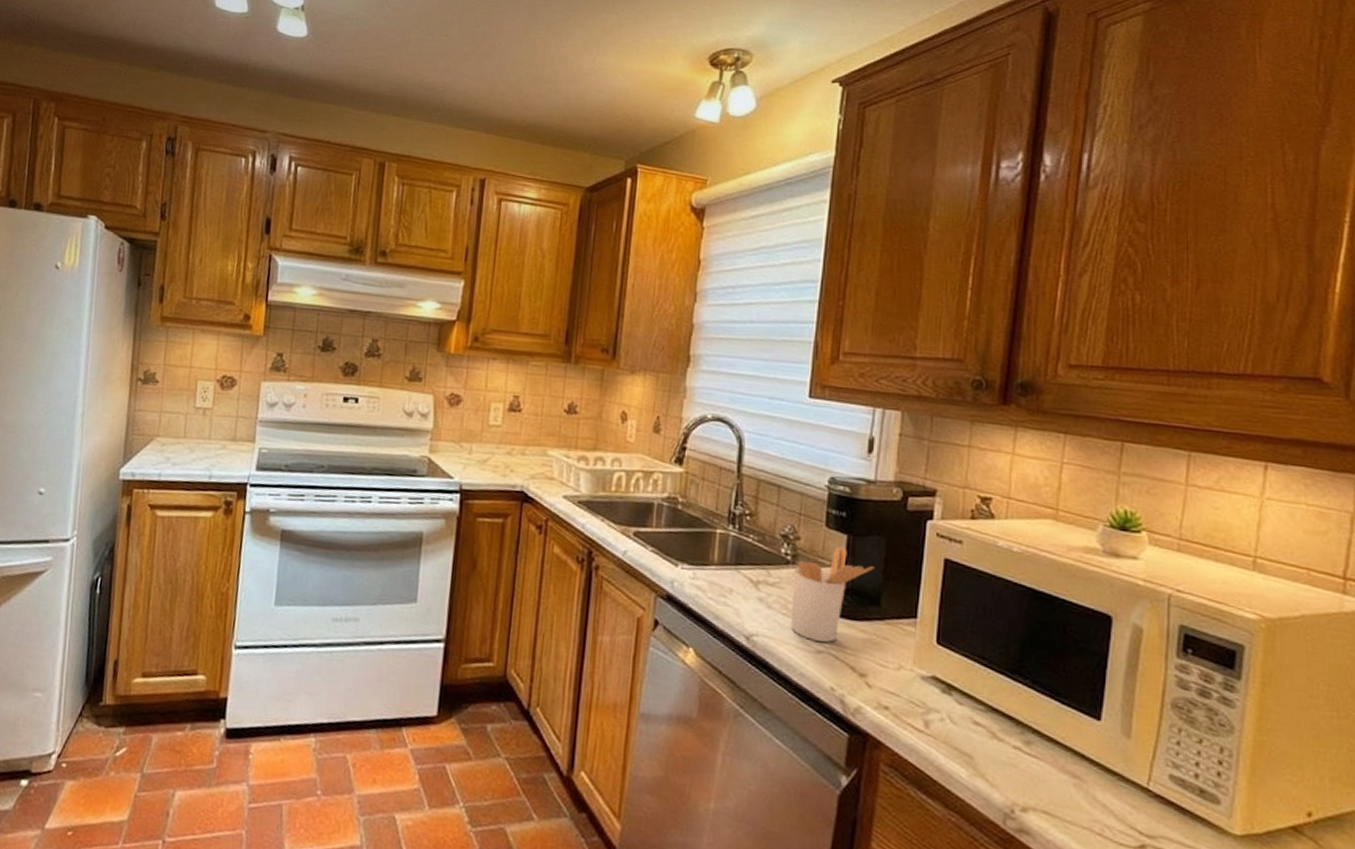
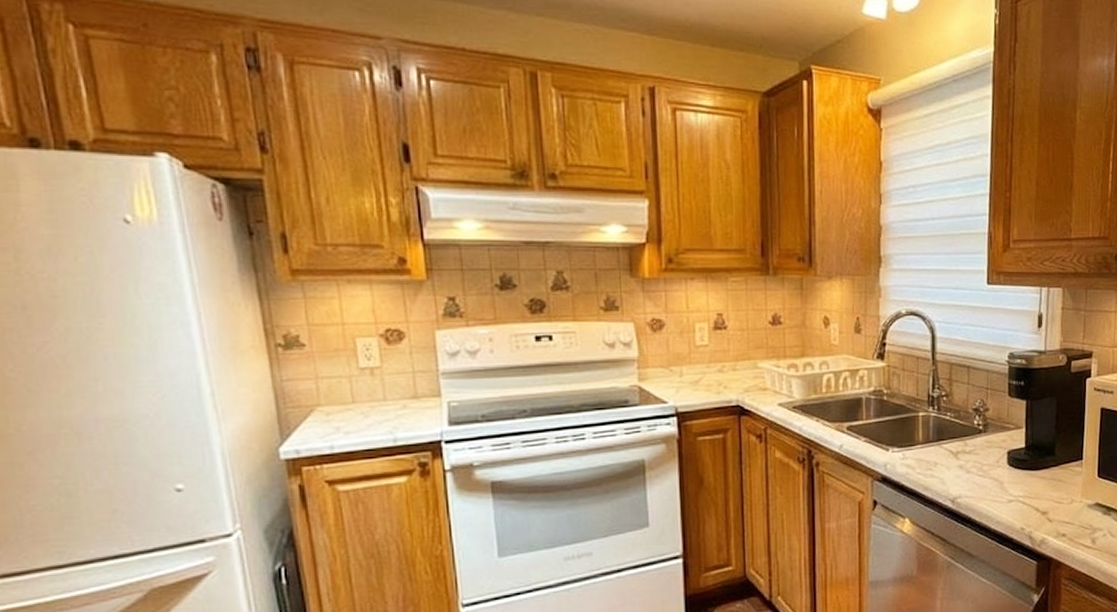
utensil holder: present [791,546,875,643] -> none [985,411,1049,493]

